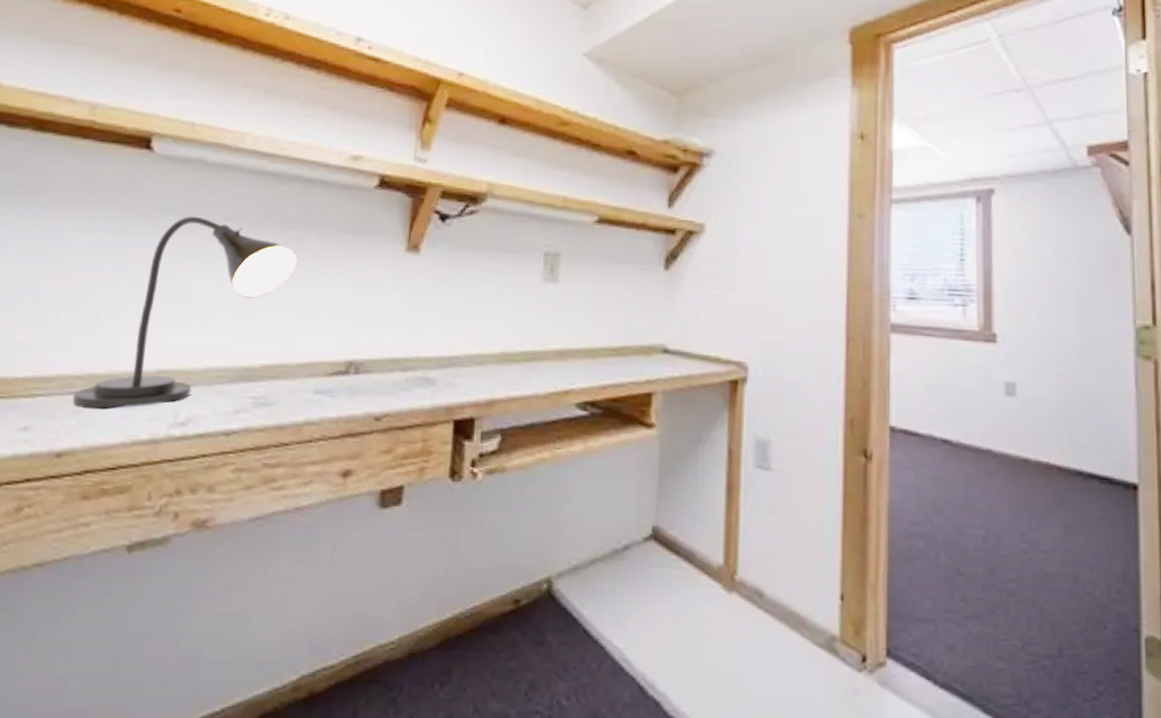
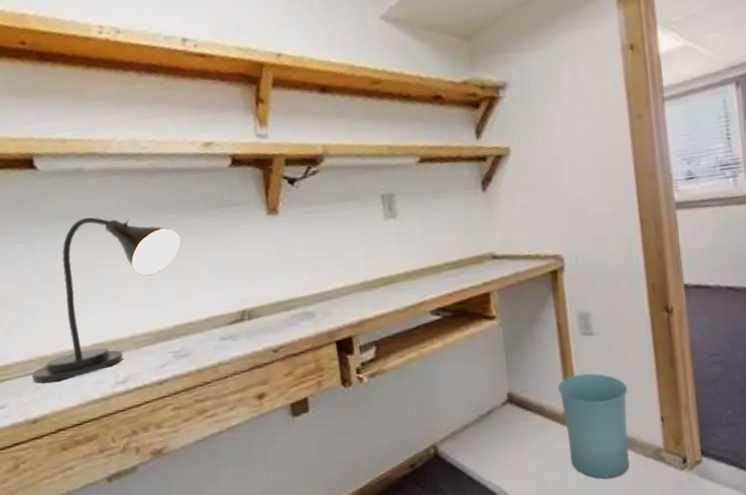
waste bin: none [716,517,804,666] -> present [557,373,630,479]

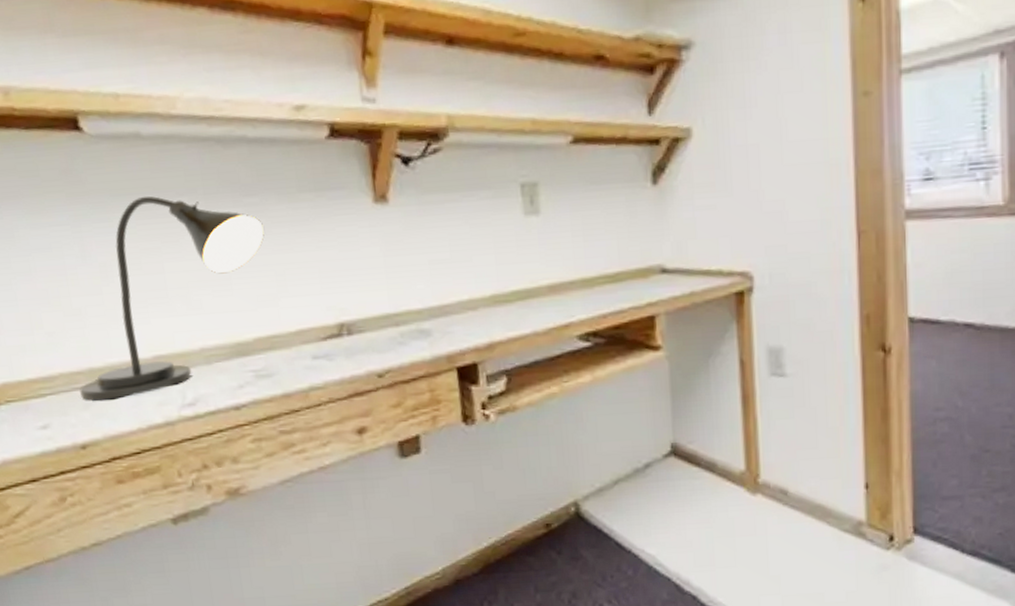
waste bin: present [557,373,630,479] -> none [735,423,825,555]

